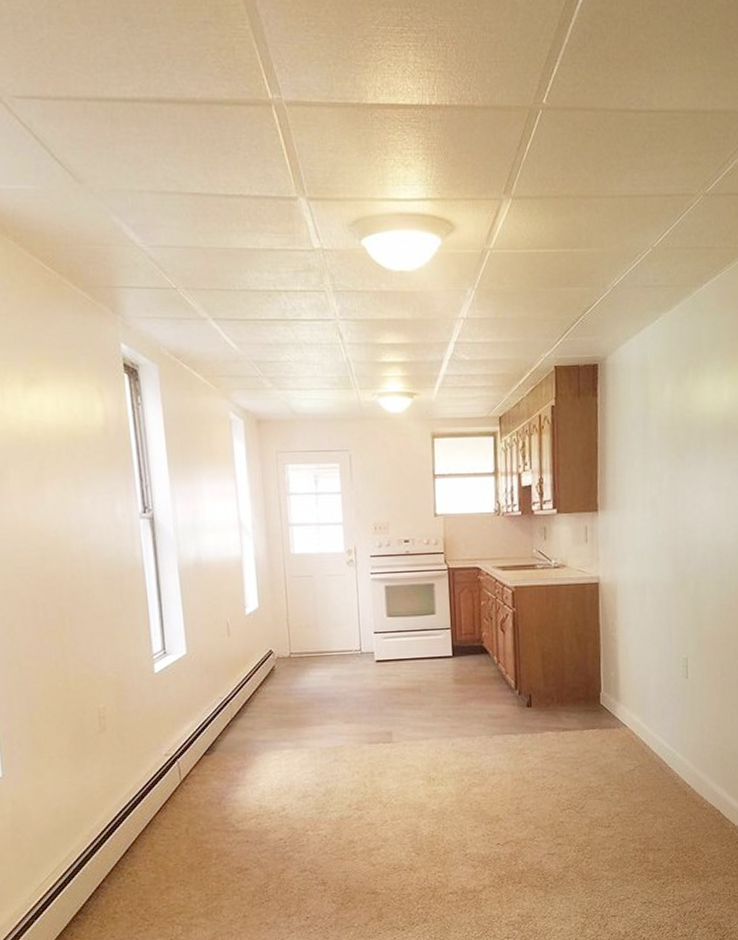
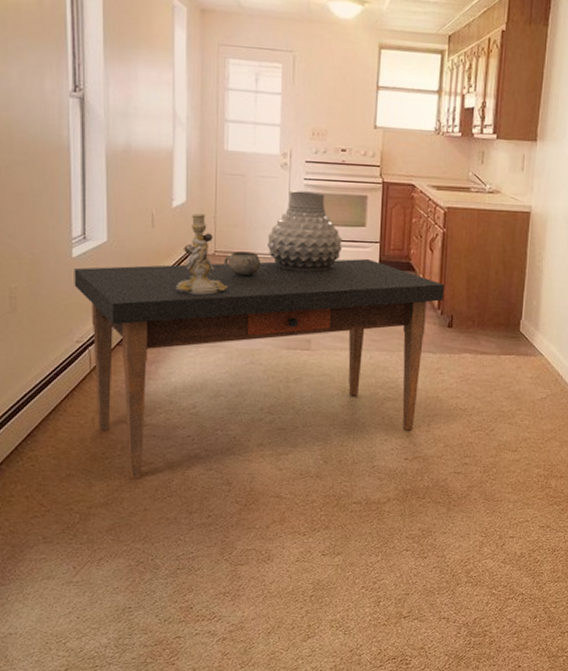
dining table: none [157,645,521,887] -> present [74,258,445,480]
candlestick: none [255,617,306,698] -> present [175,213,228,295]
decorative bowl: none [300,650,337,675] -> present [224,251,261,276]
vase: none [340,585,414,665] -> present [266,190,342,272]

